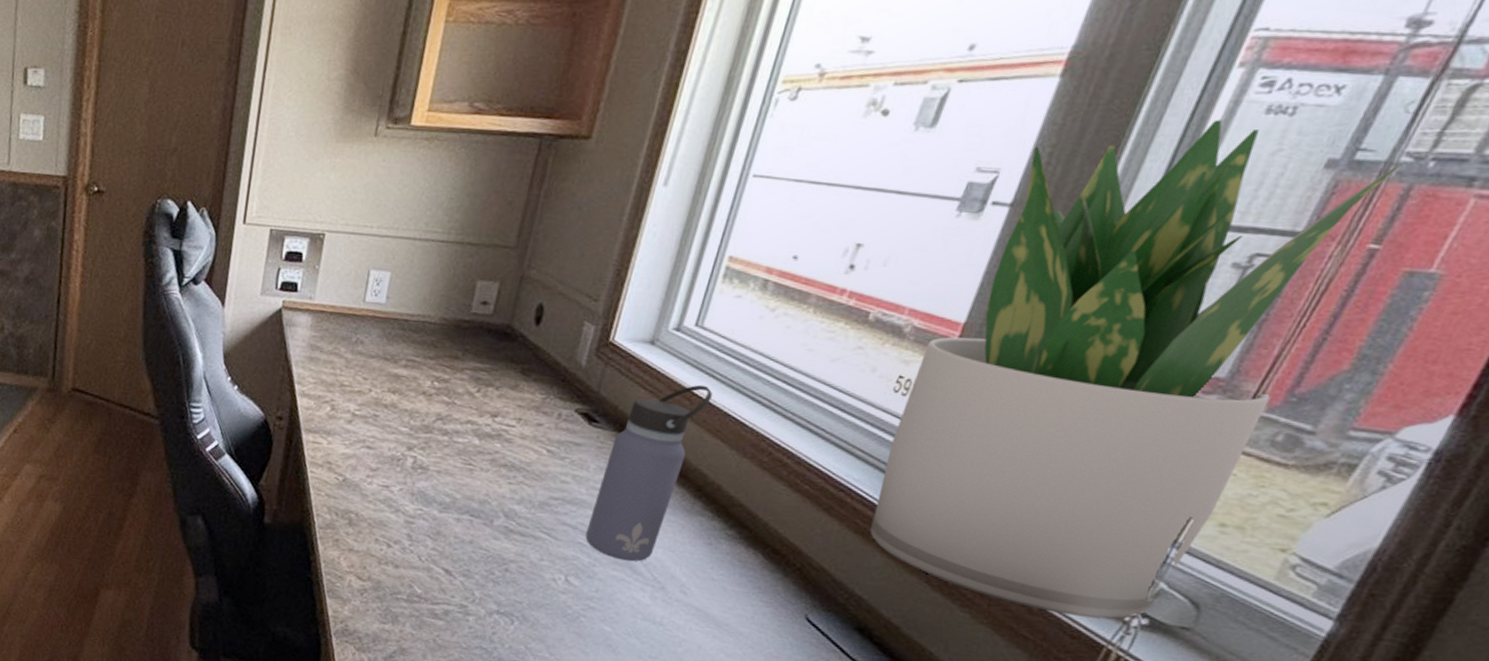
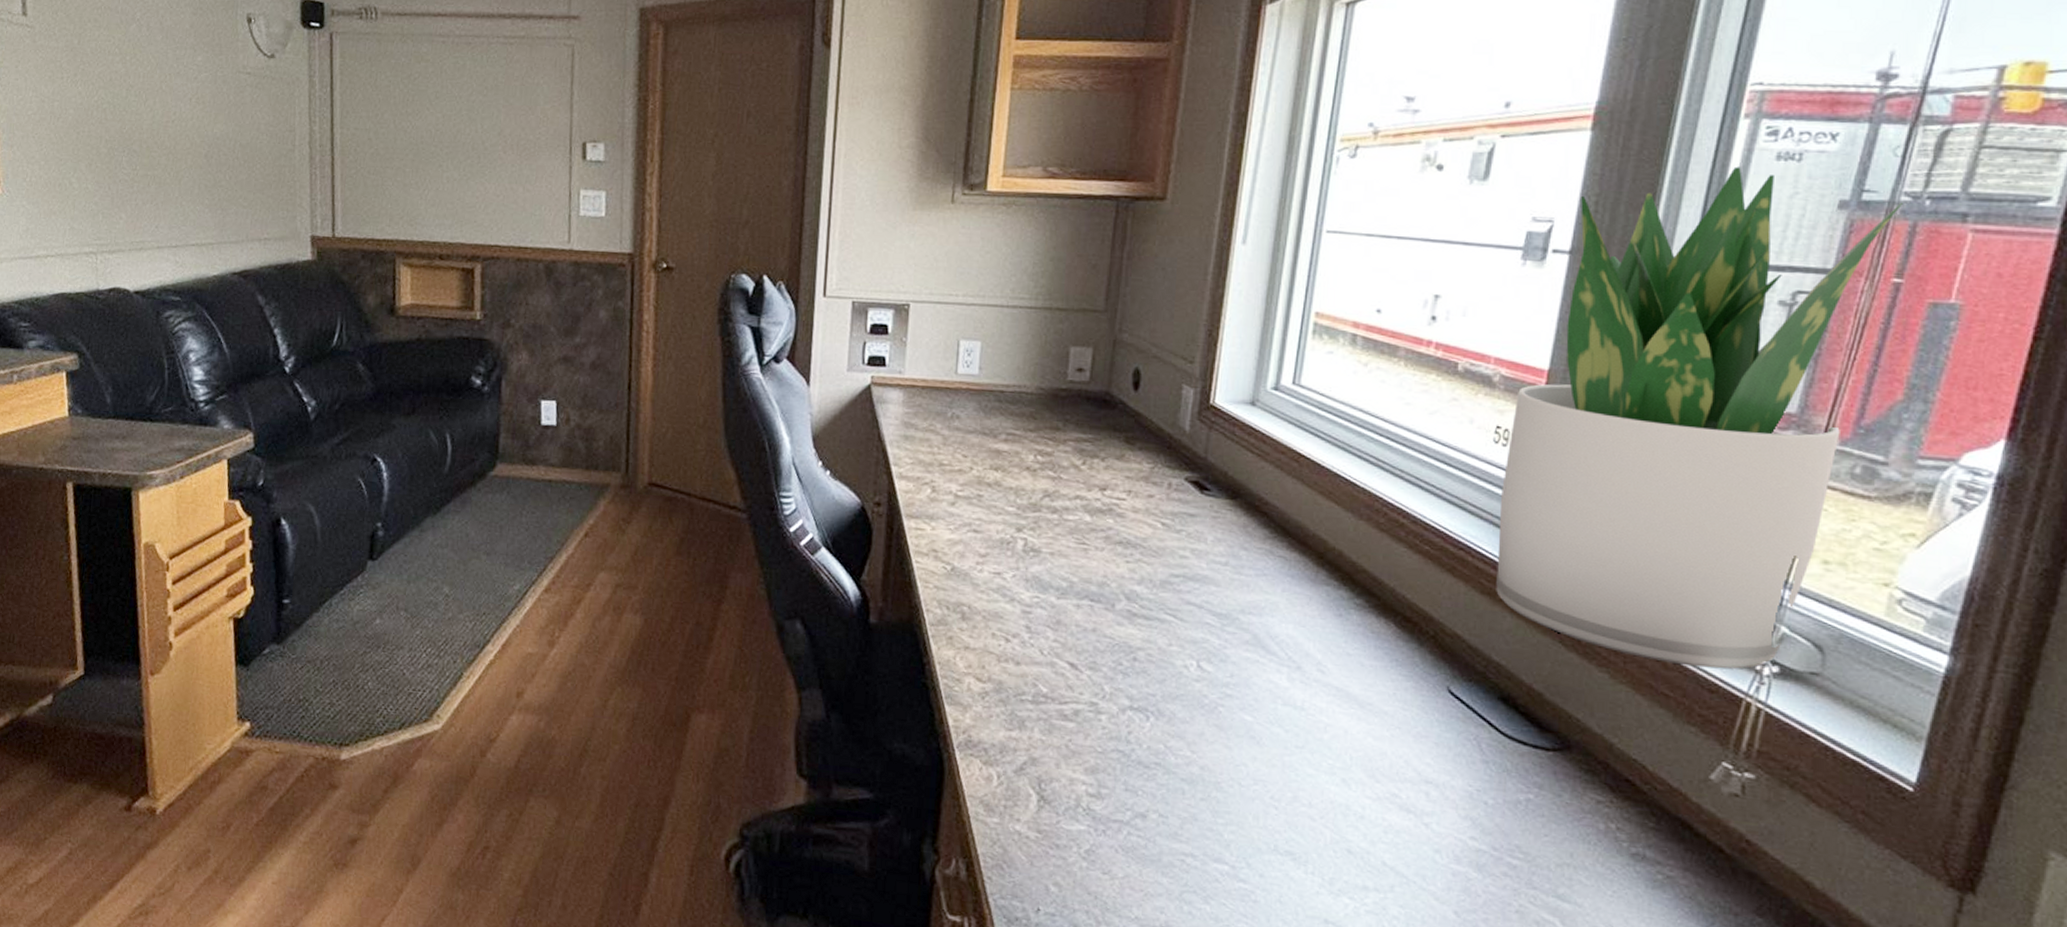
water bottle: present [585,384,713,562] -> none [1212,445,1319,641]

